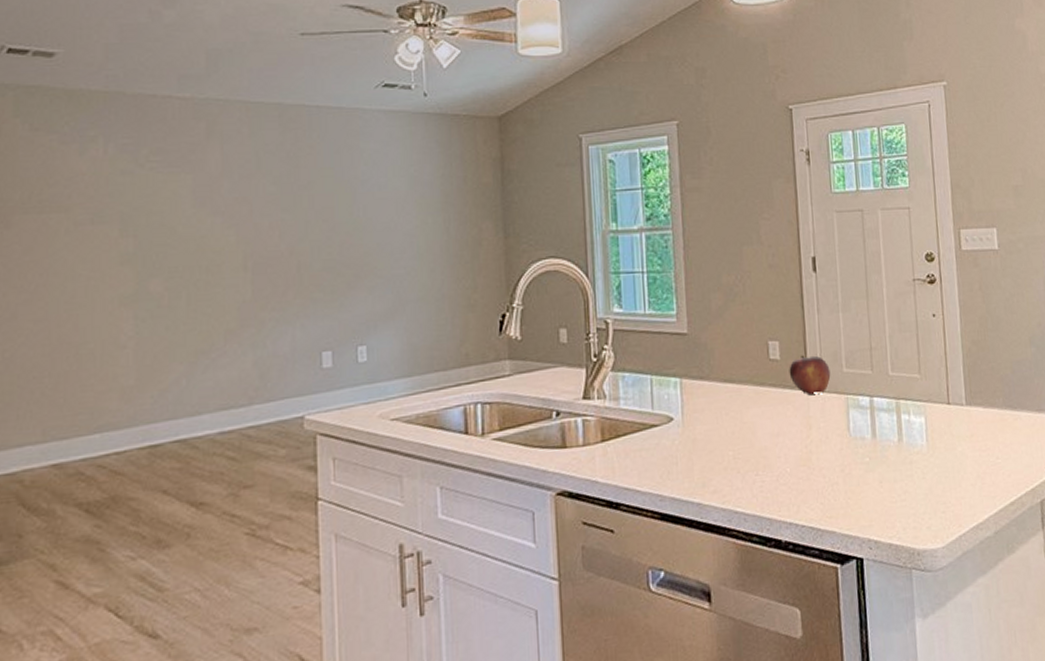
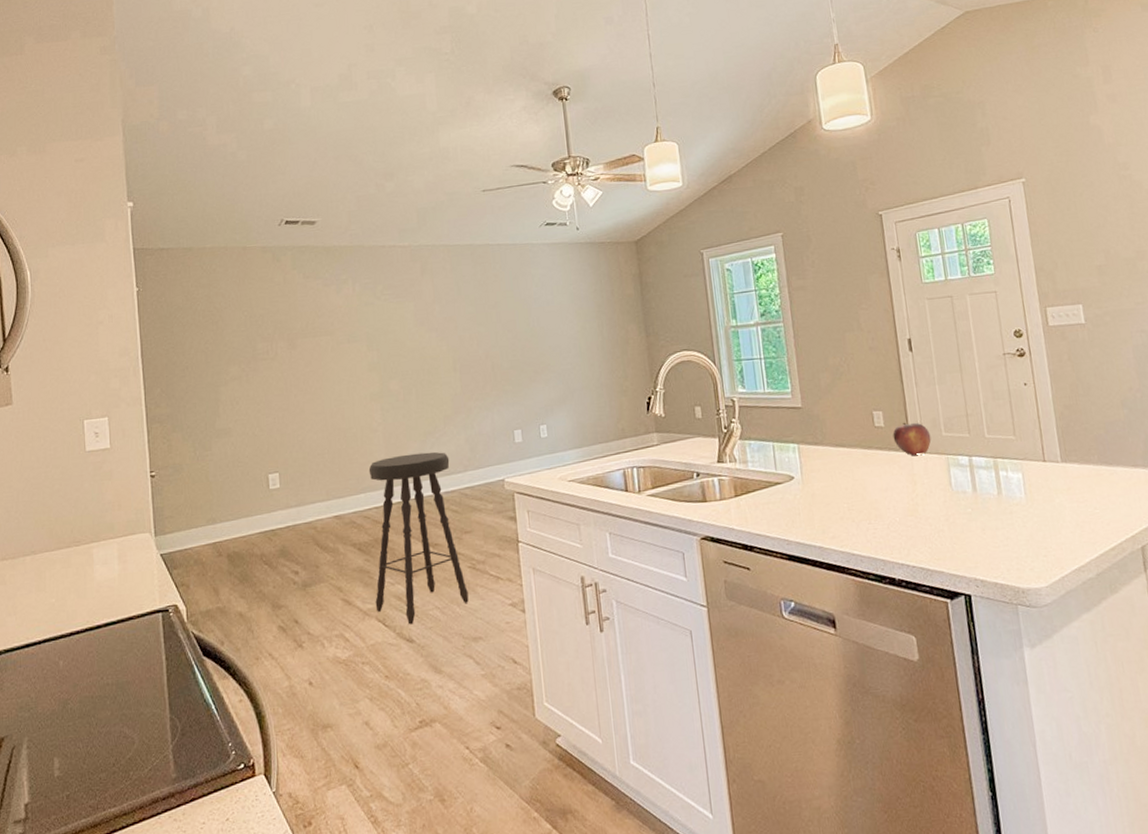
music stool: none [105,377,243,614] -> present [368,451,469,625]

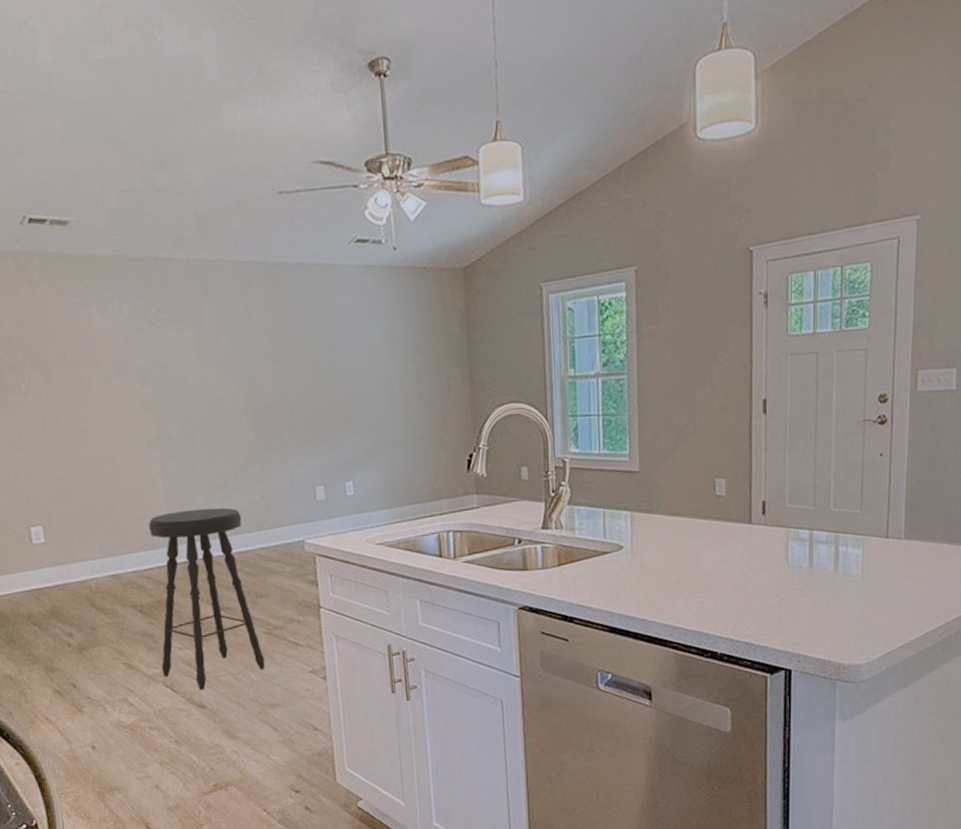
fruit: present [893,422,932,456] -> none [733,491,774,528]

